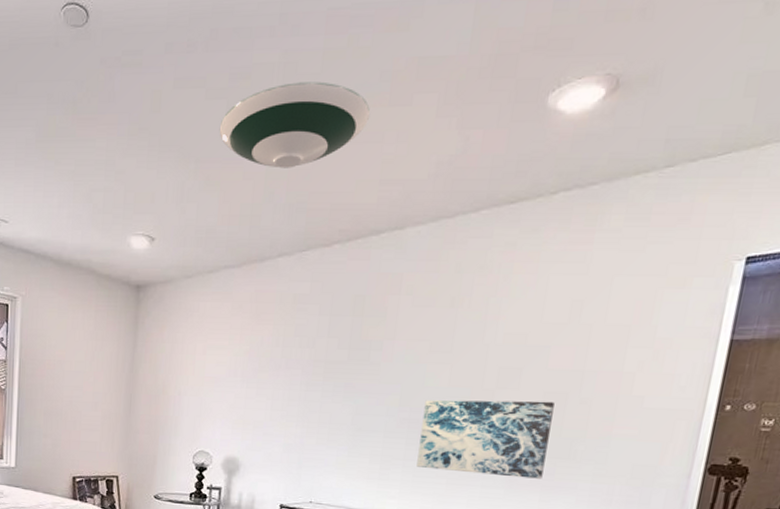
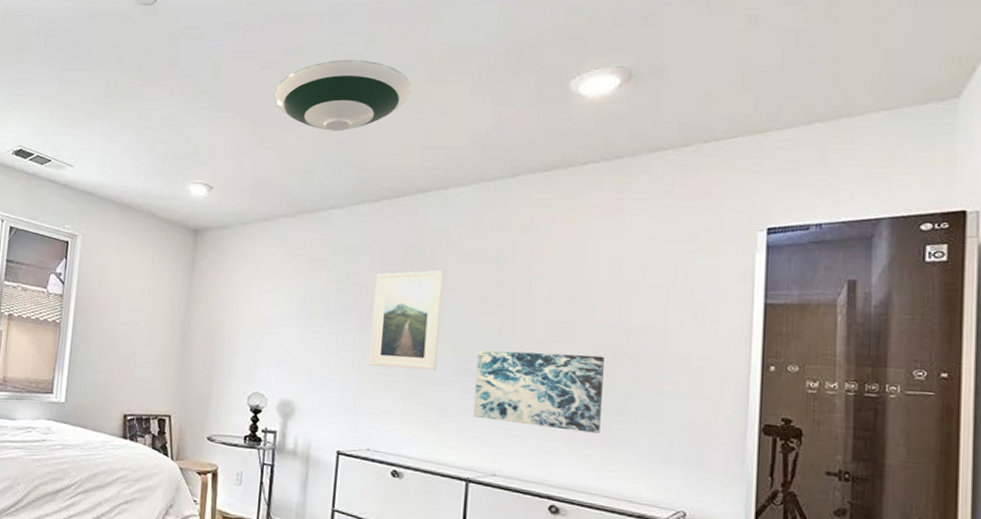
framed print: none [314,318,395,423] -> present [369,270,444,371]

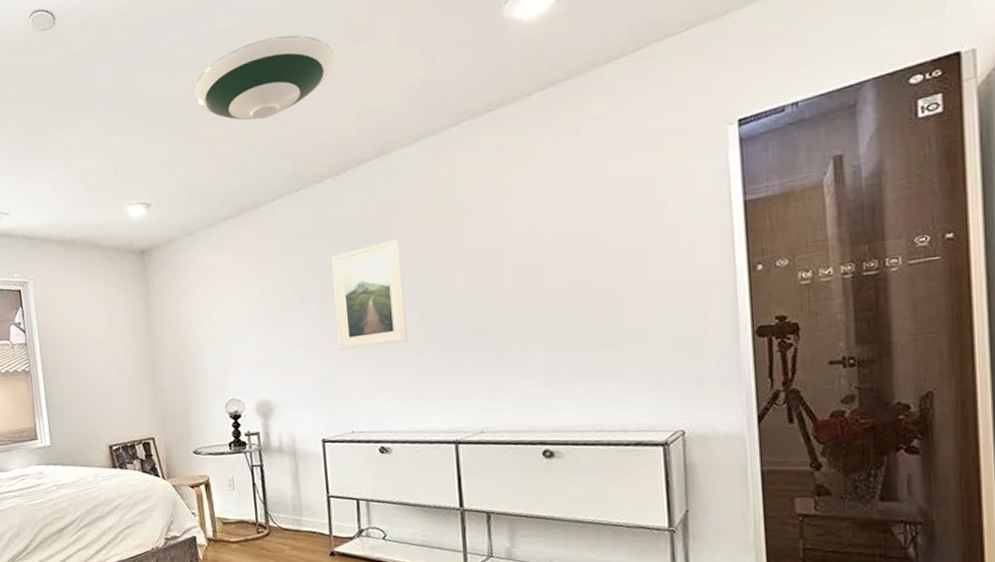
wall art: present [473,350,604,434] -> none [447,291,585,379]

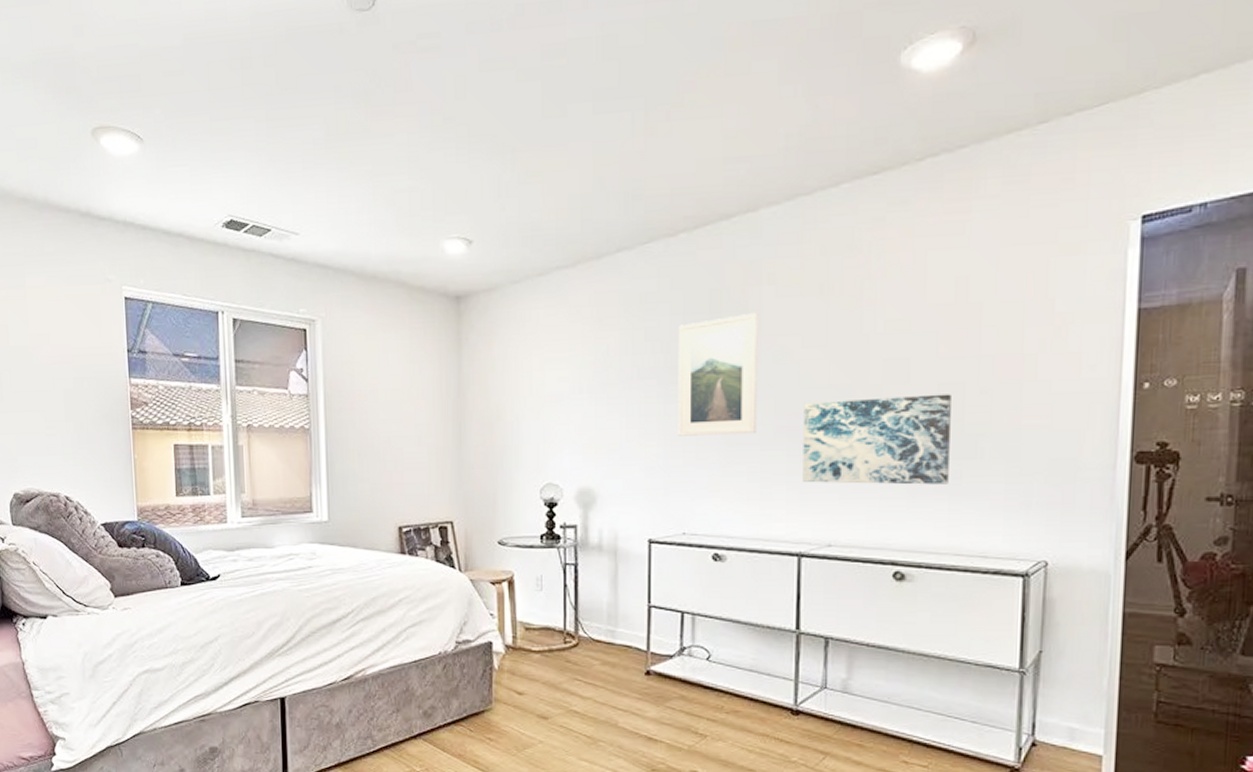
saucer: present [193,34,334,121] -> none [535,54,704,153]
wall art: none [447,291,585,379] -> present [802,394,951,485]

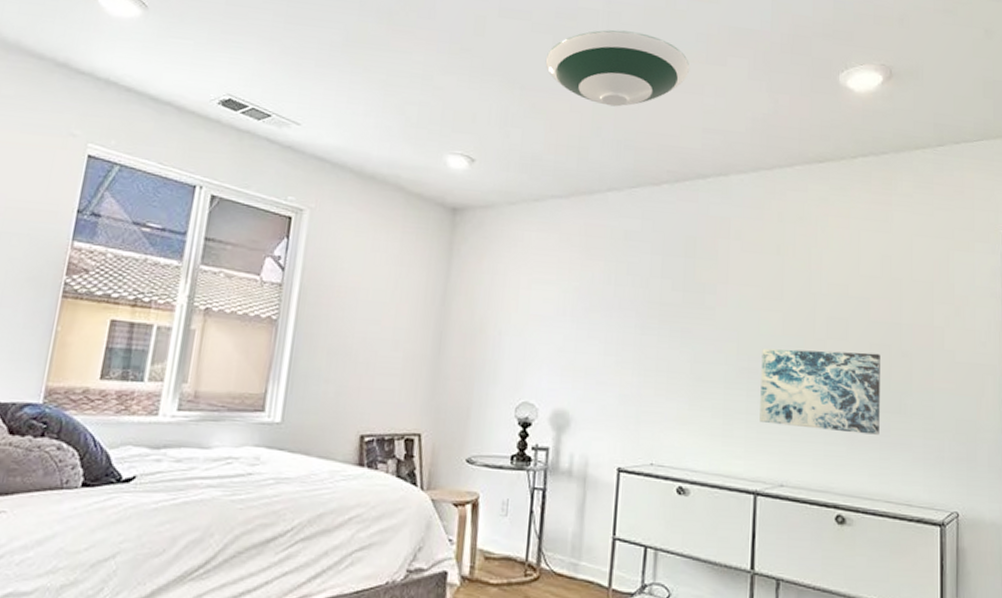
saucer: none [535,54,704,153] -> present [545,30,689,107]
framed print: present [678,312,758,436] -> none [651,261,726,373]

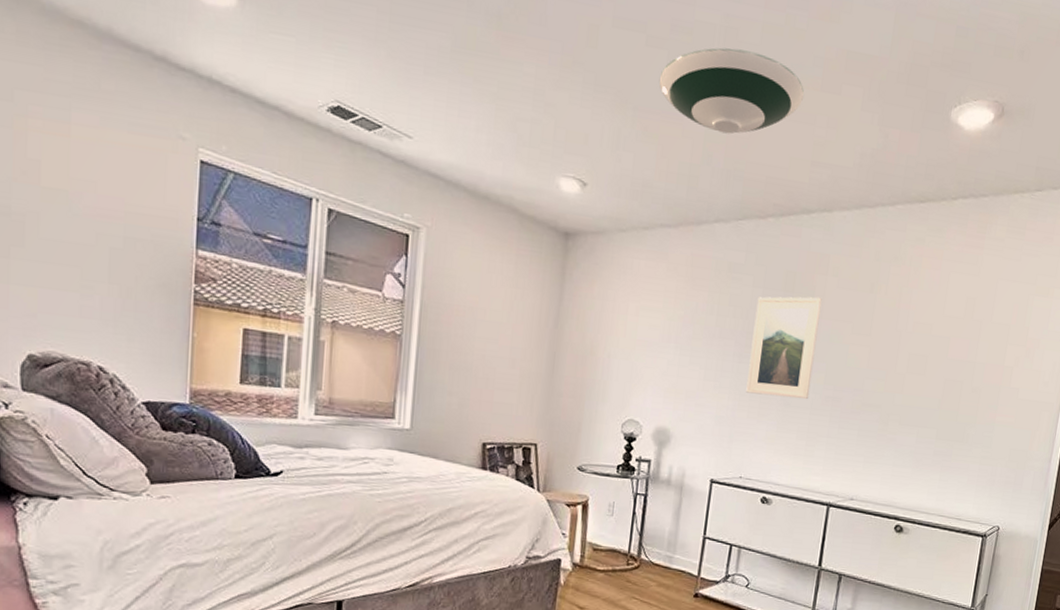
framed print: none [651,261,726,373] -> present [746,296,822,400]
wall art: present [759,348,880,435] -> none [838,379,953,460]

